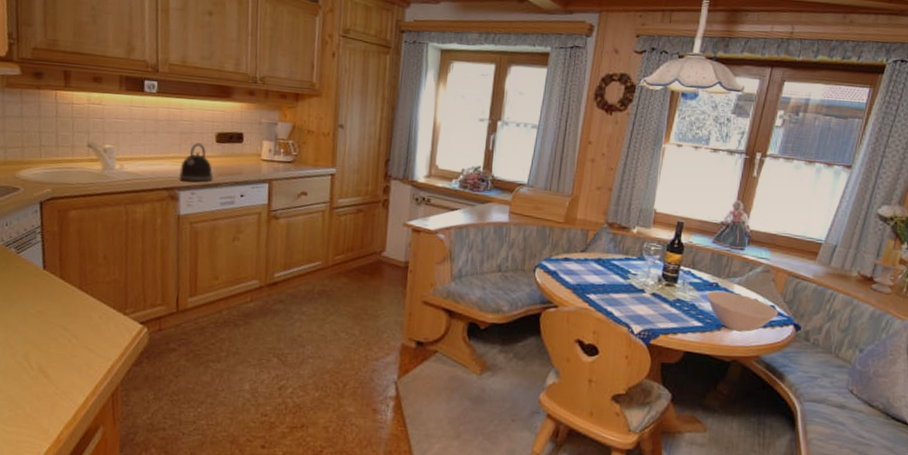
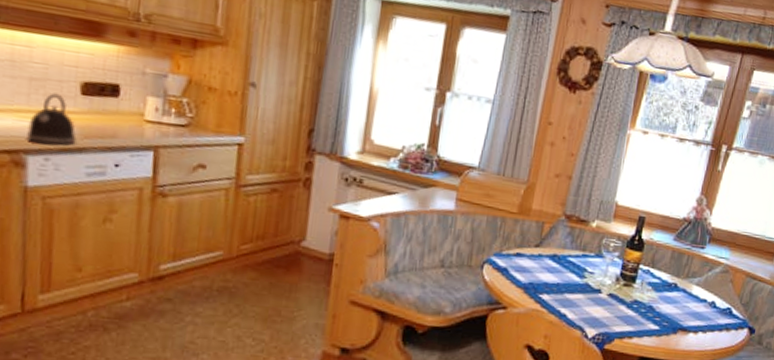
bowl: present [706,290,778,332] -> none [664,291,734,336]

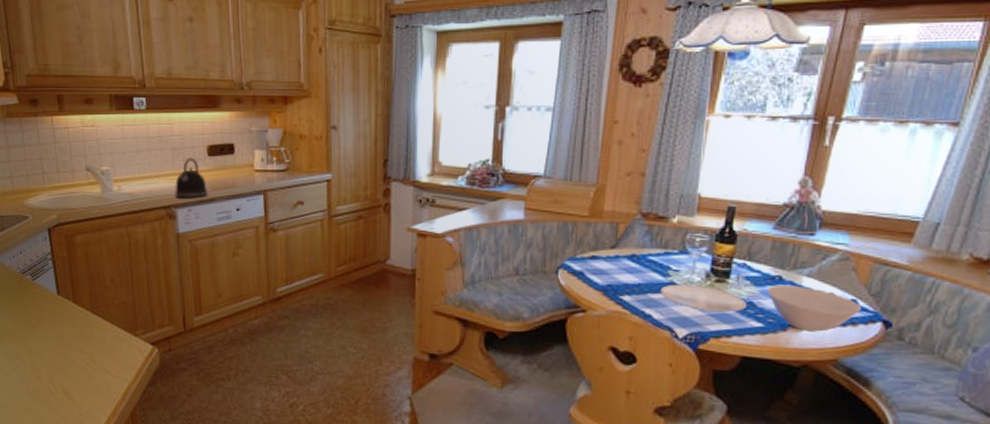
plate: none [576,285,648,315] -> present [661,284,747,313]
bowl: none [664,291,734,336] -> present [767,285,861,332]

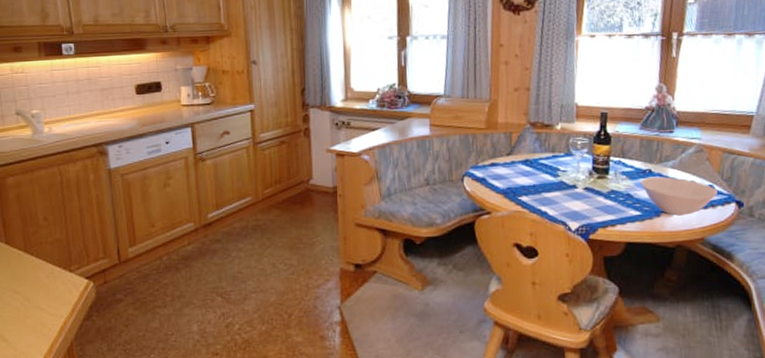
kettle: present [175,157,208,199] -> none [105,96,138,136]
plate: present [661,284,747,313] -> none [553,182,626,205]

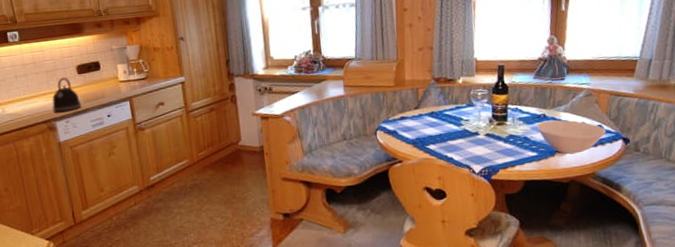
kettle: none [105,96,138,136] -> present [52,77,82,113]

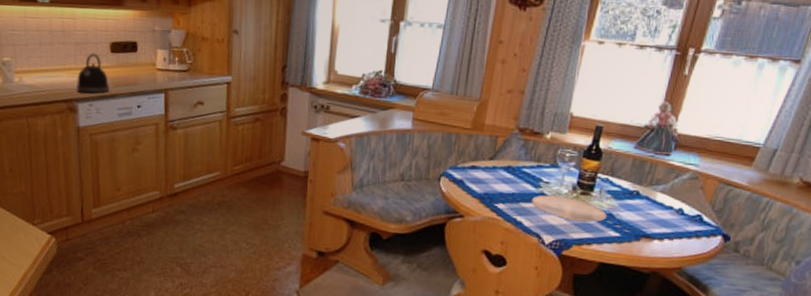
plate: none [457,129,523,149] -> present [532,195,607,223]
bowl: present [536,119,606,155] -> none [625,199,705,243]

